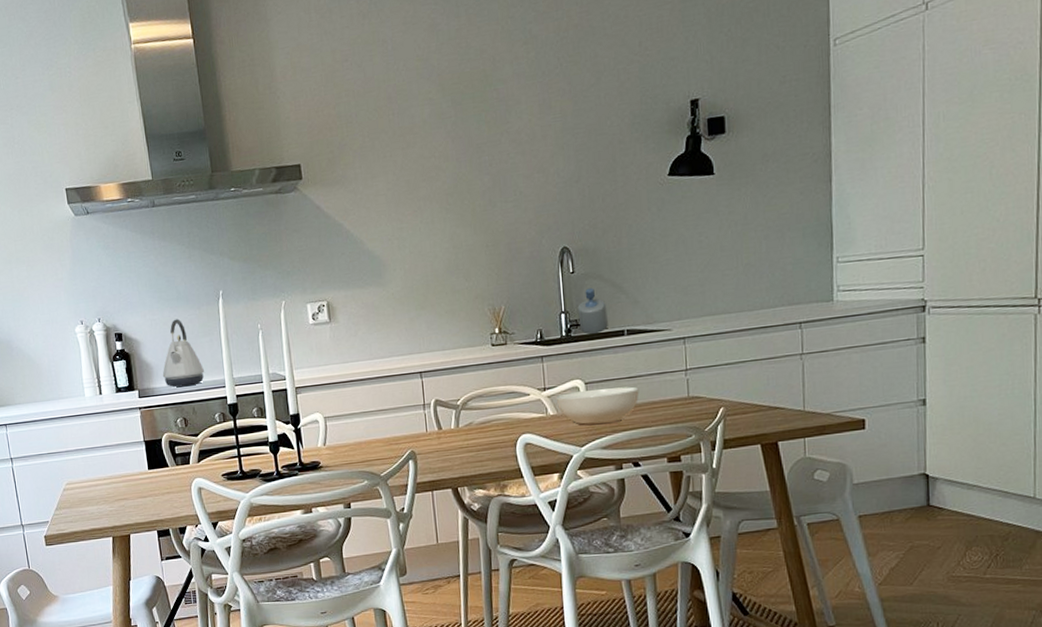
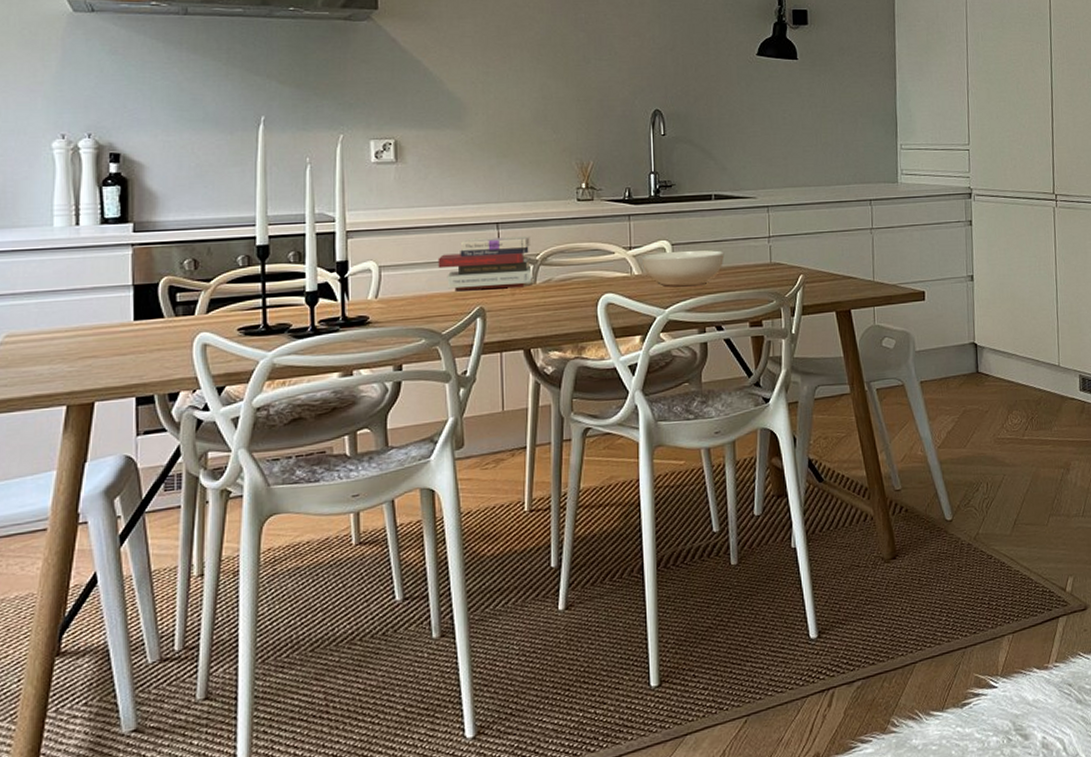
kettle: present [162,319,204,388] -> none [170,143,229,223]
books: none [372,383,457,437] -> present [438,236,534,292]
soap dispenser: present [577,287,608,335] -> none [667,151,696,197]

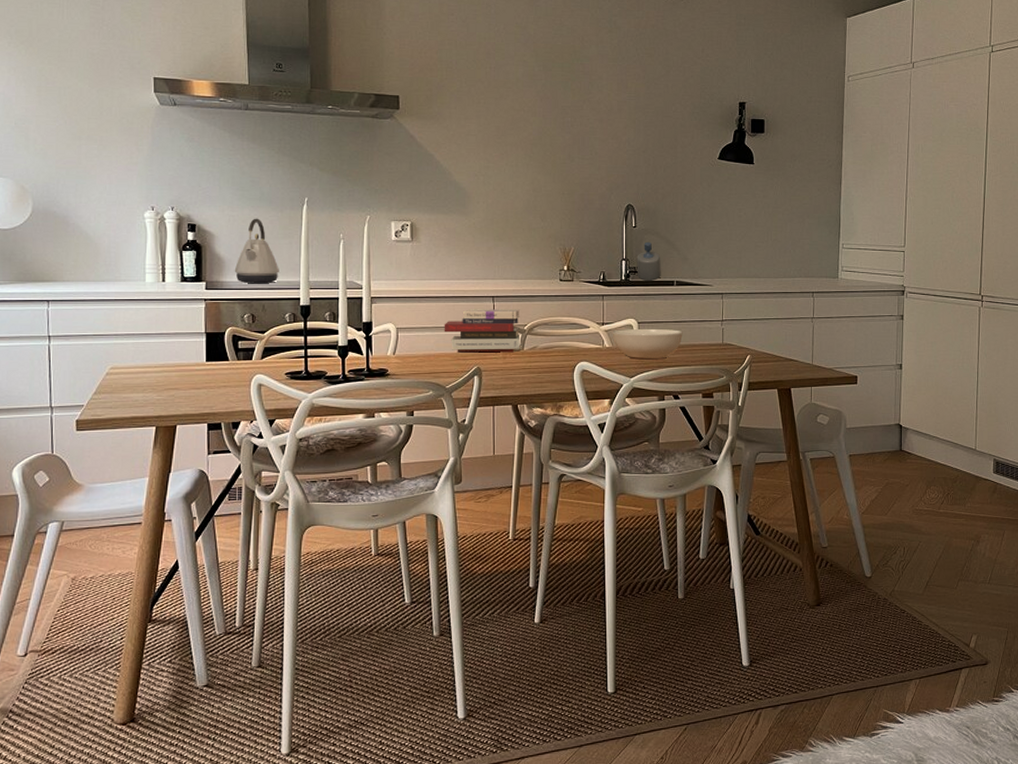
kettle: none [170,143,229,223] -> present [234,218,279,284]
soap dispenser: none [667,151,696,197] -> present [637,241,661,282]

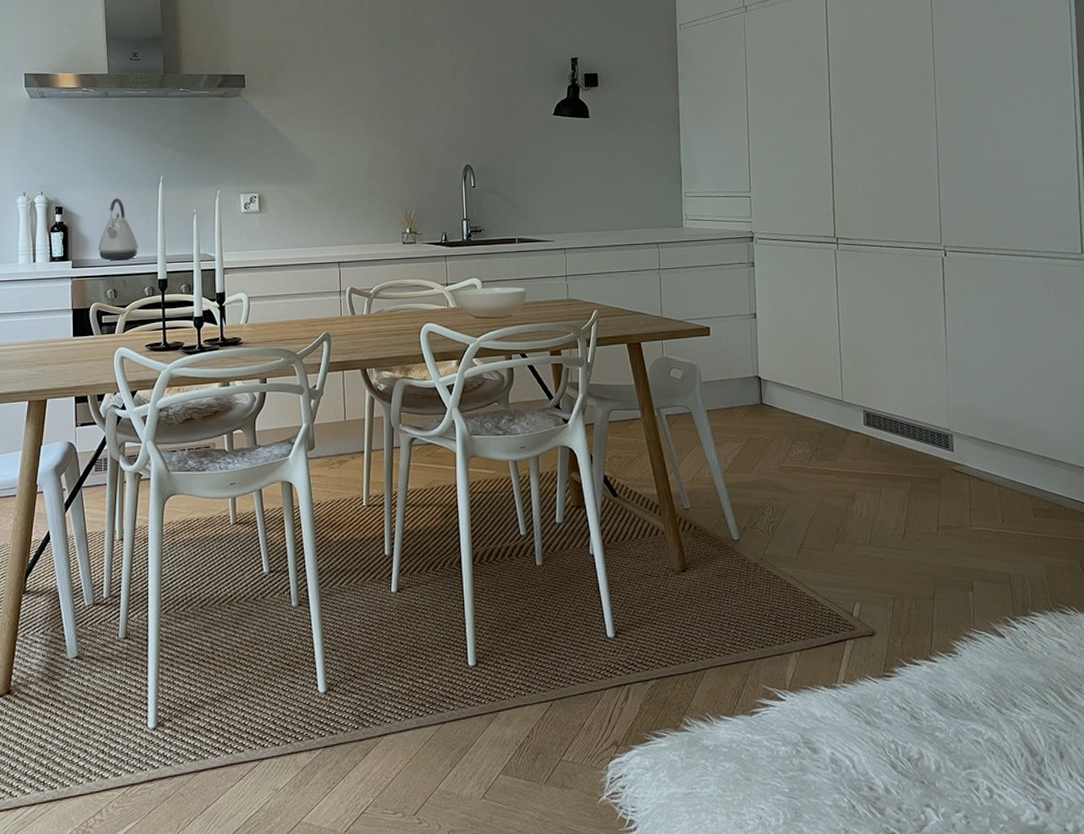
books: present [444,309,522,353] -> none [293,274,368,319]
soap dispenser: present [637,241,661,282] -> none [477,200,502,241]

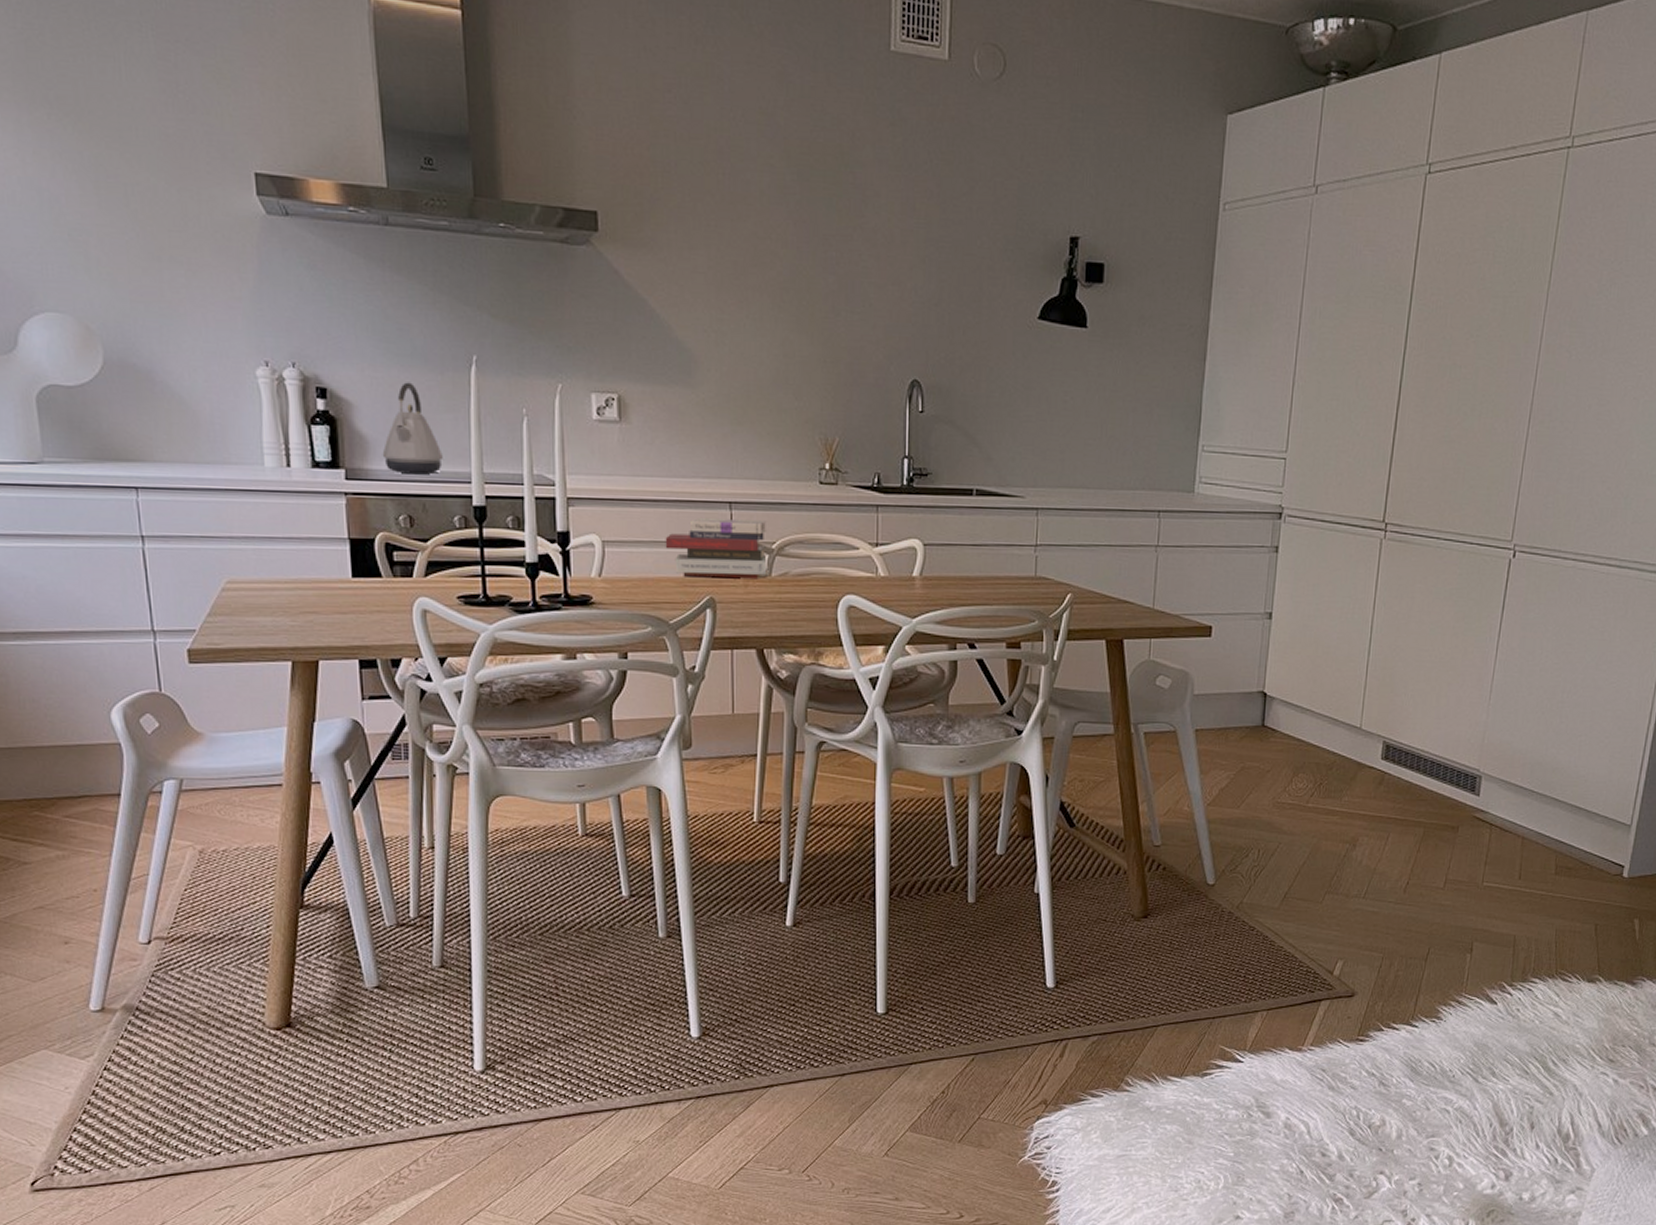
books: none [293,274,368,319] -> present [665,518,769,580]
bowl: present [456,287,527,319] -> none [889,552,983,596]

